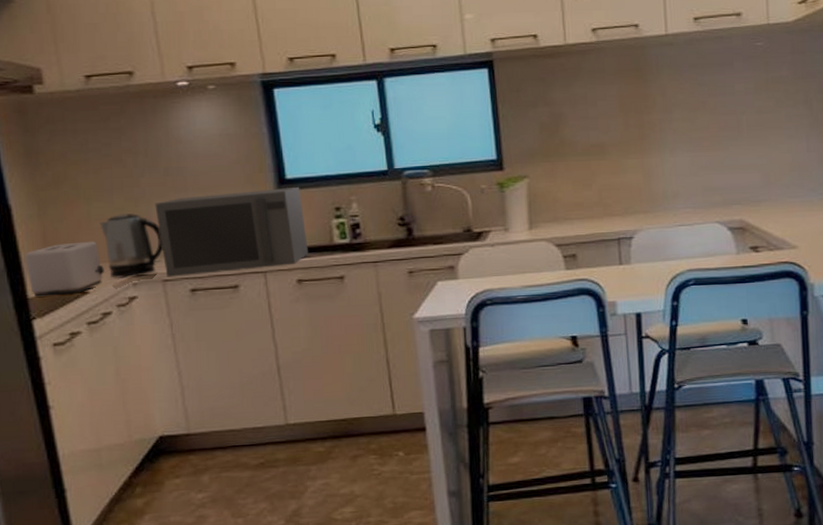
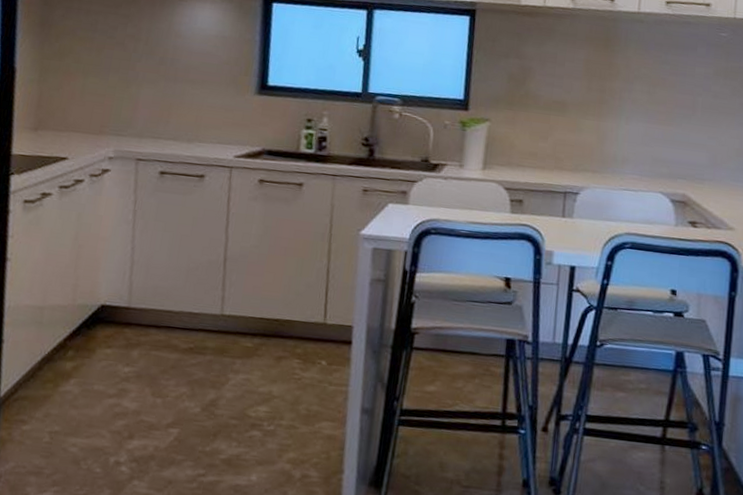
toaster: present [25,241,104,298] -> none [16,109,86,158]
kettle: present [100,214,163,278] -> none [89,92,145,152]
microwave: present [155,186,308,277] -> none [140,86,279,166]

